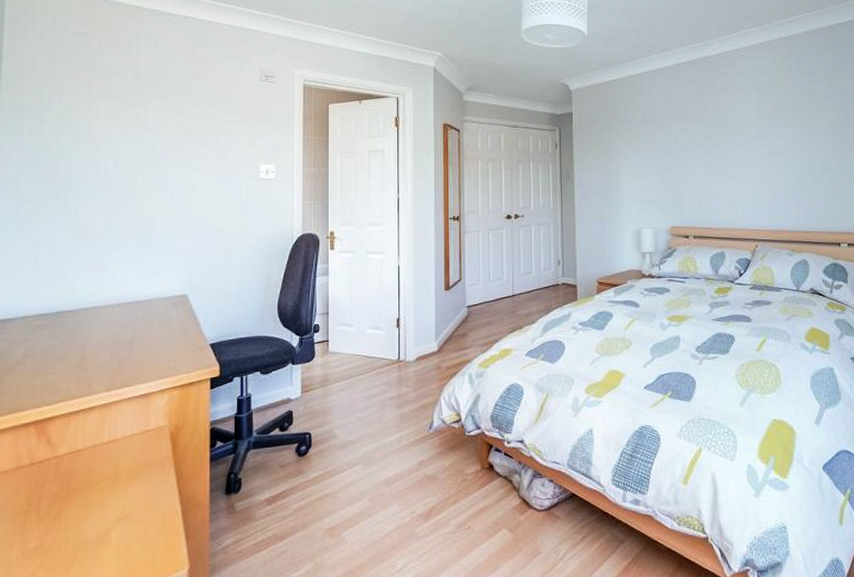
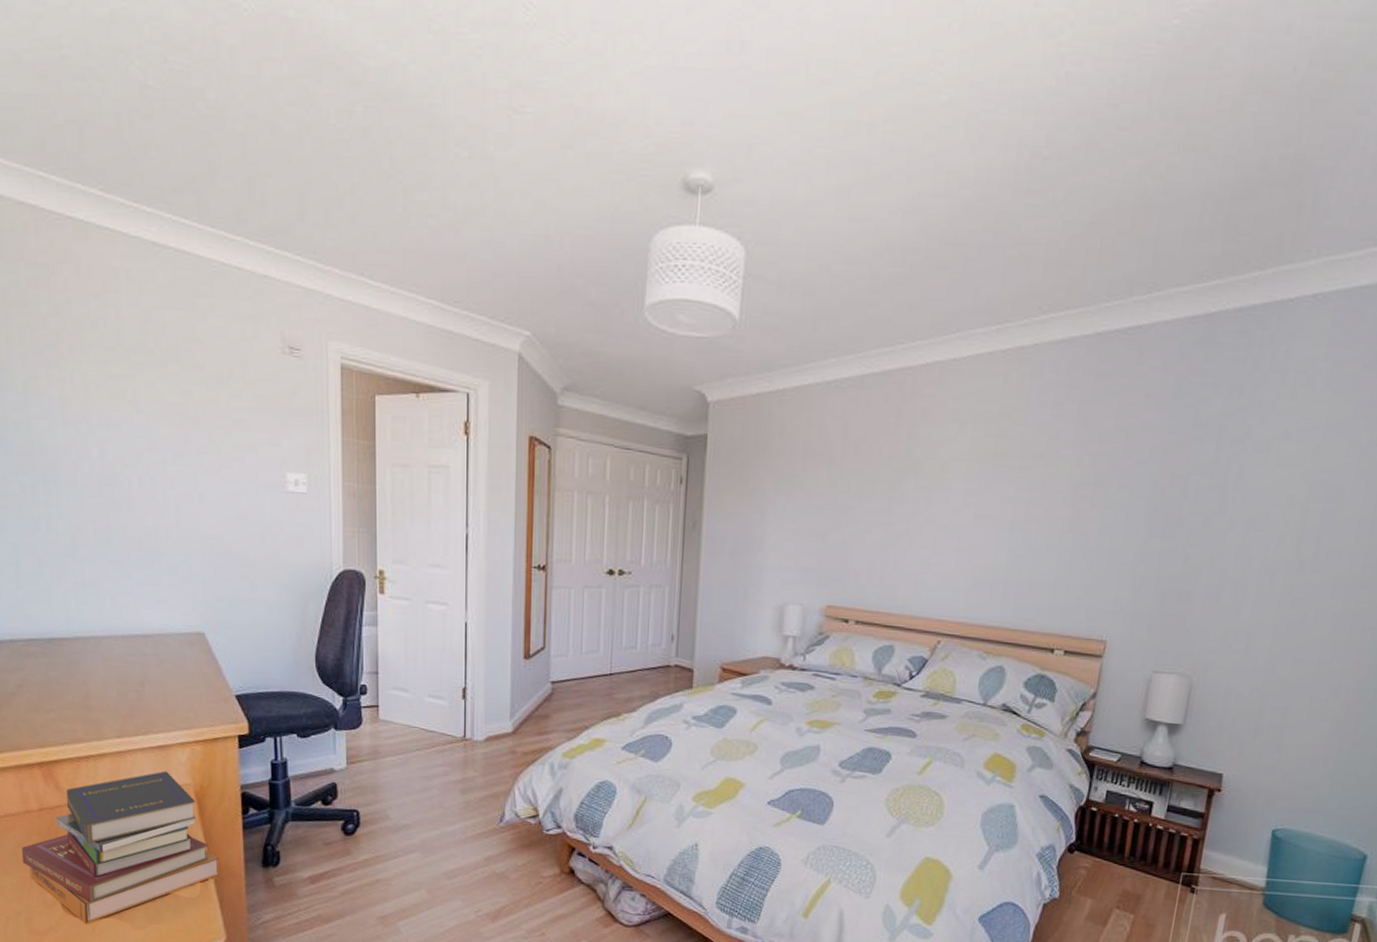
books: none [8,416,187,571] -> present [21,771,220,924]

